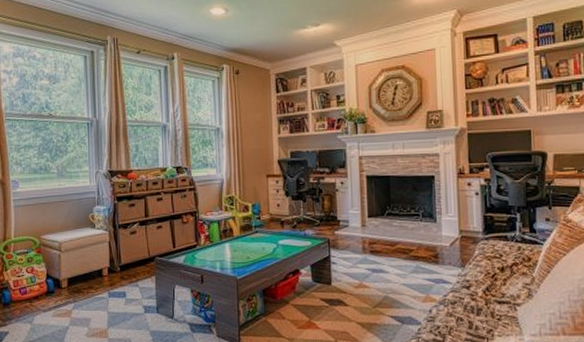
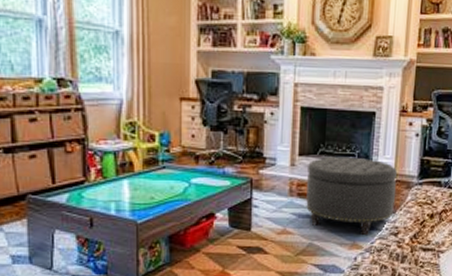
ottoman: none [377,216,463,289] -> present [306,156,397,236]

